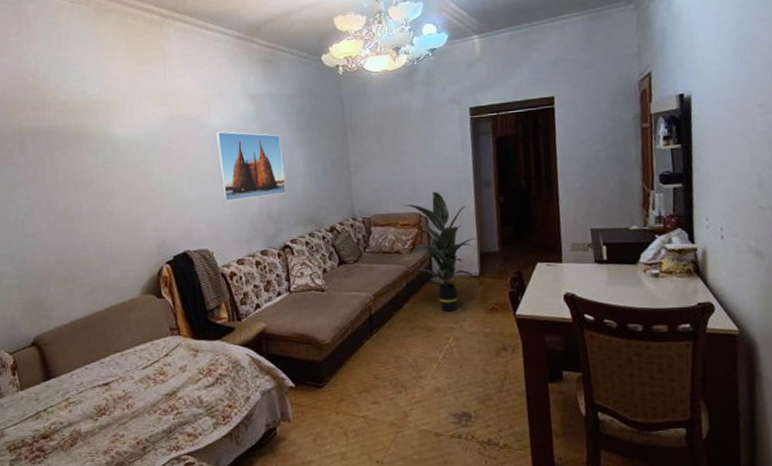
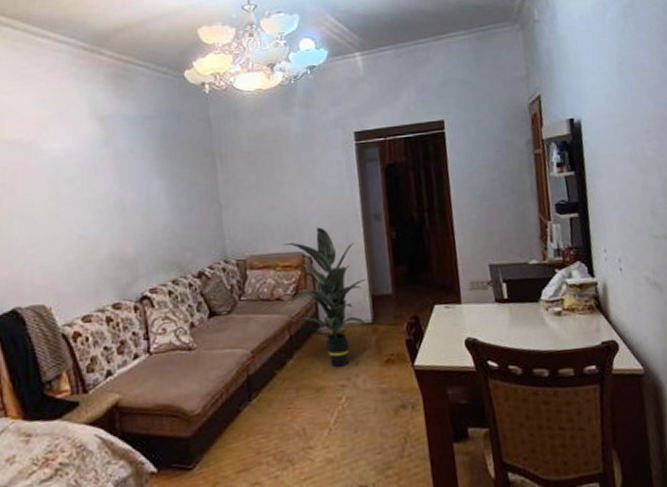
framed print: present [214,131,286,202] -> none [53,159,143,246]

